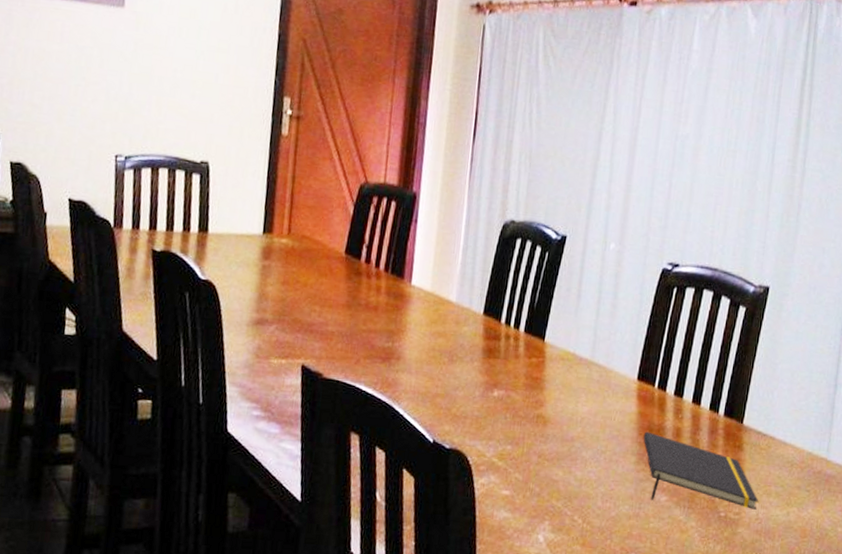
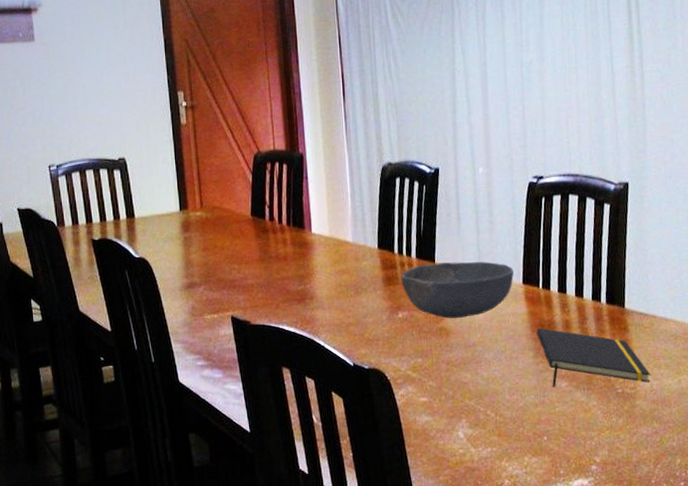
bowl: none [503,340,630,407] -> present [401,261,514,319]

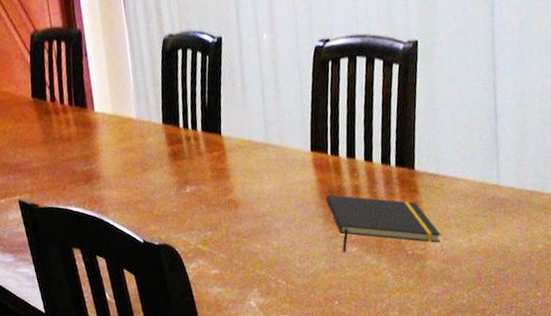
bowl: present [401,261,514,319] -> none [187,131,302,191]

